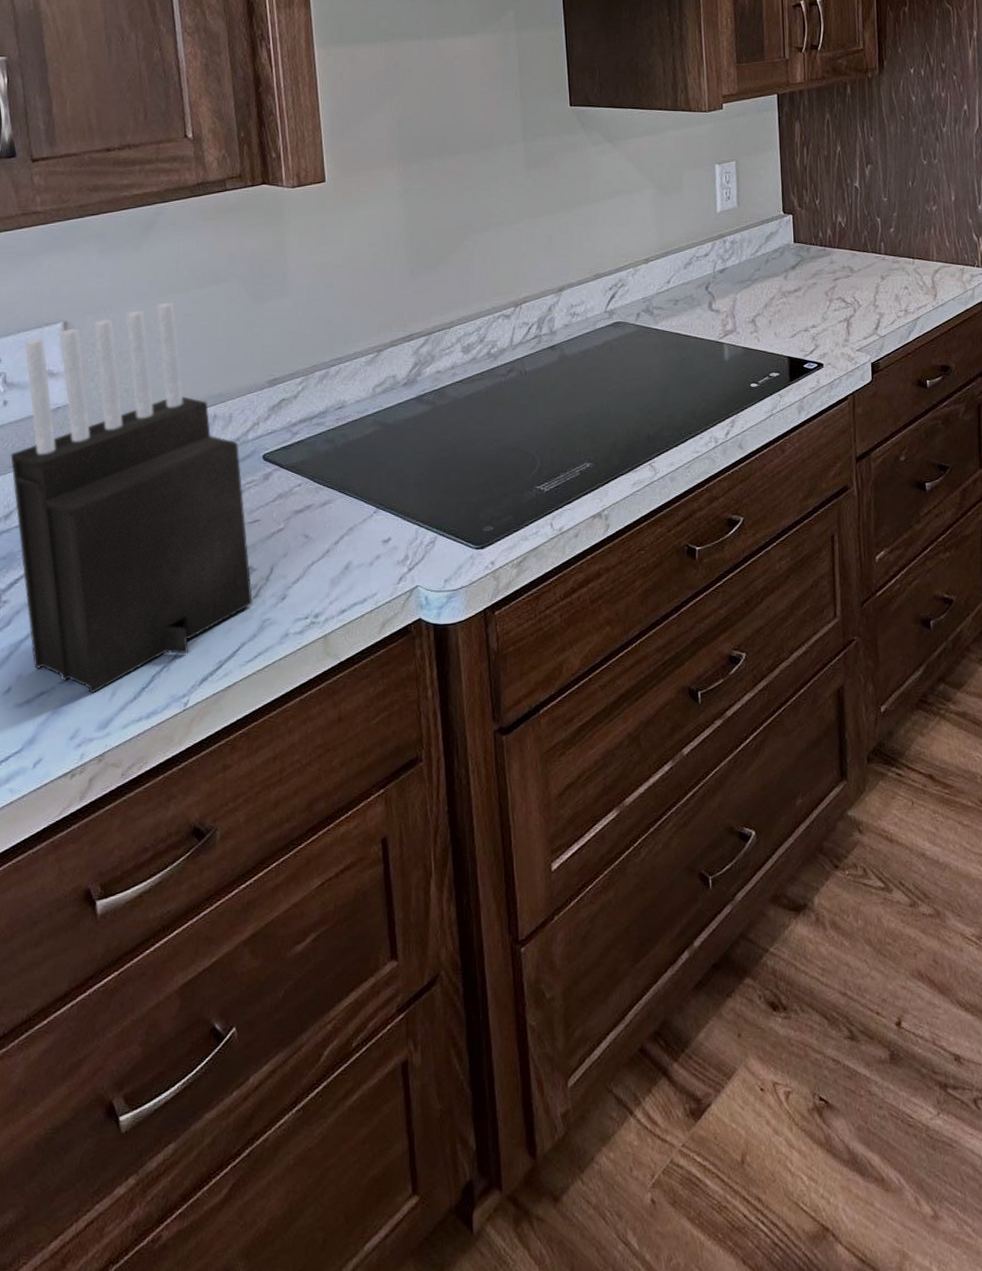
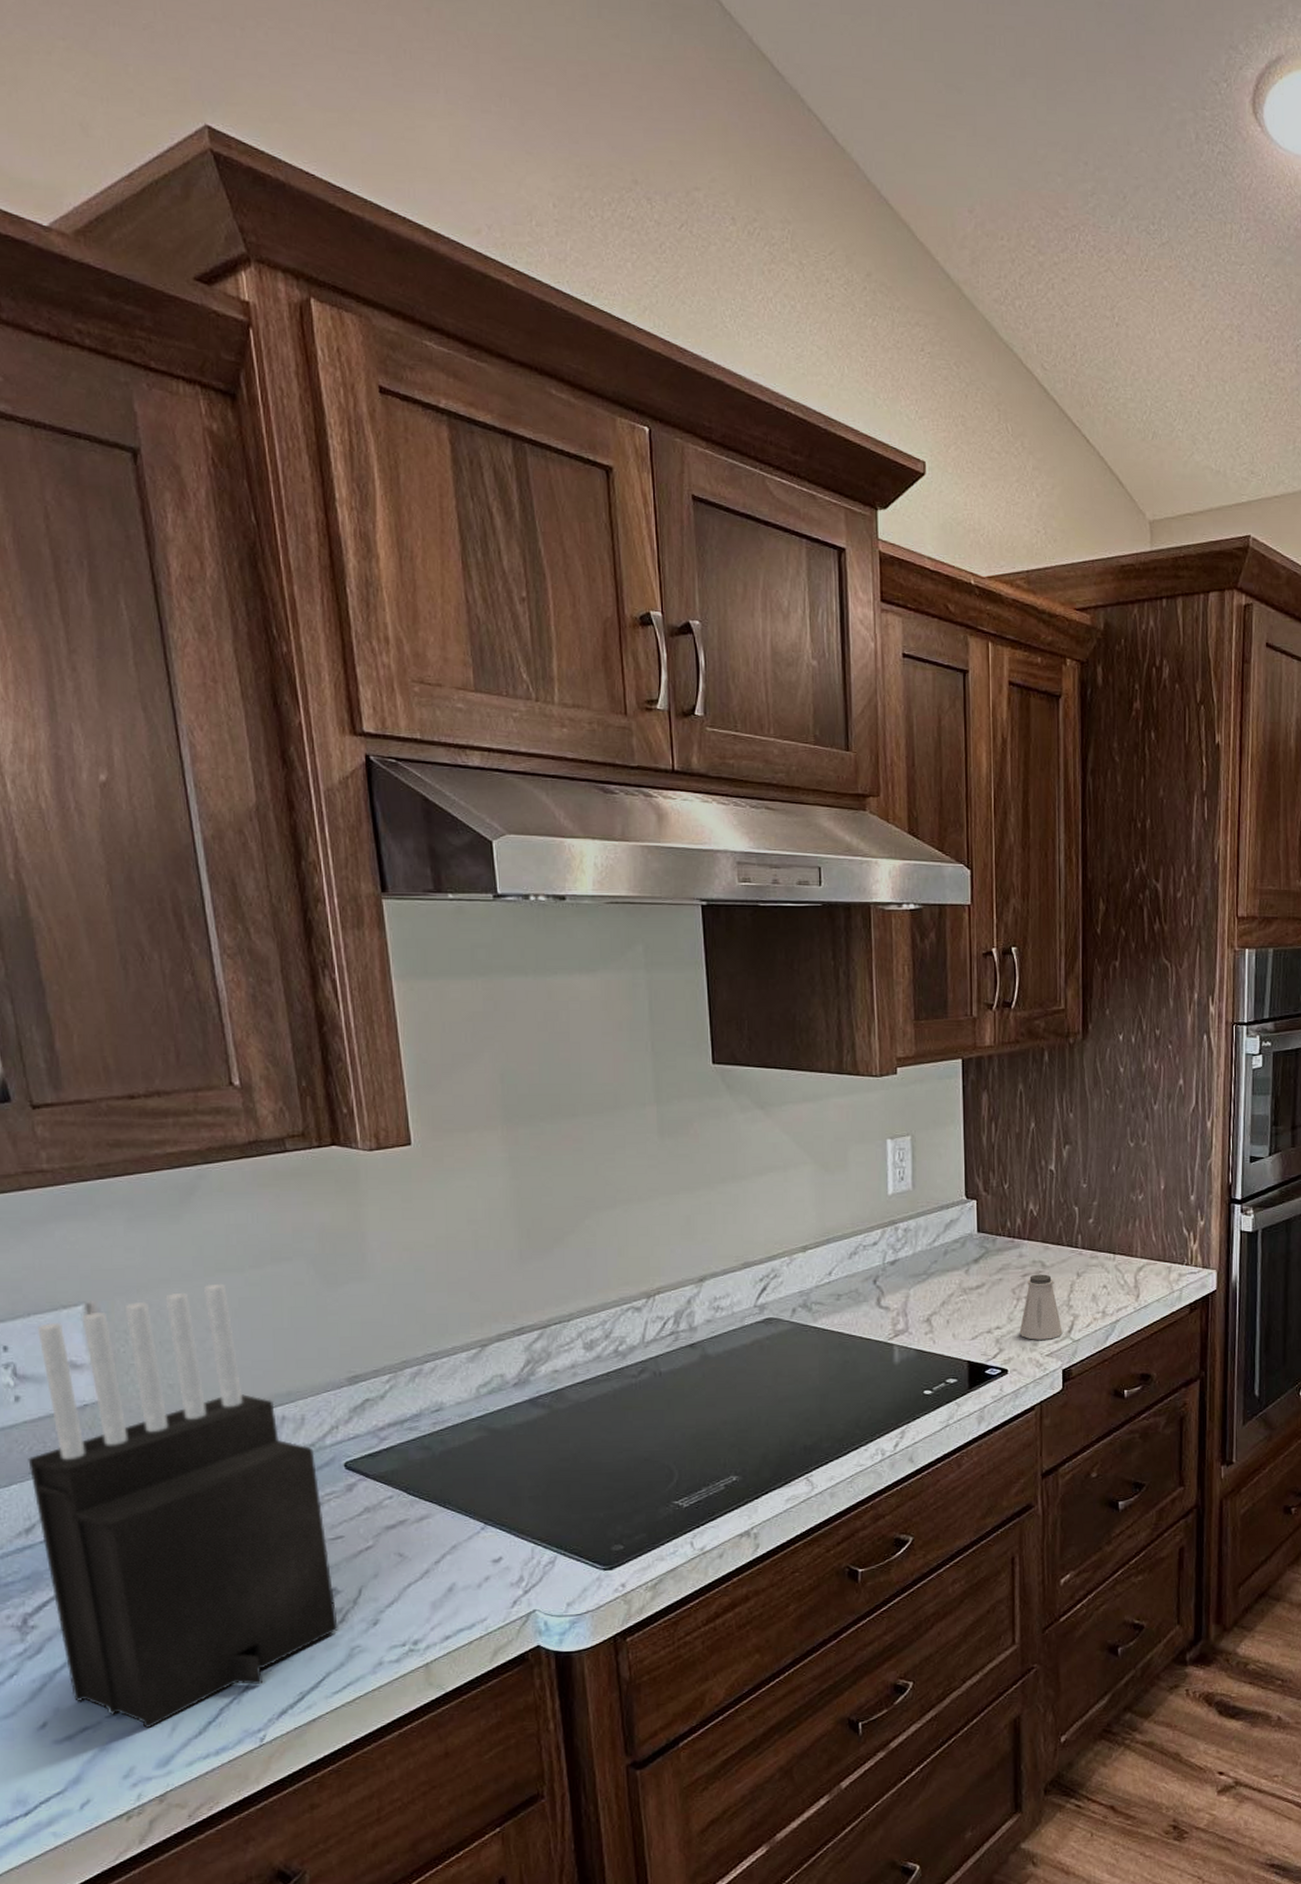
saltshaker: none [832,278,870,337] -> present [1019,1274,1063,1340]

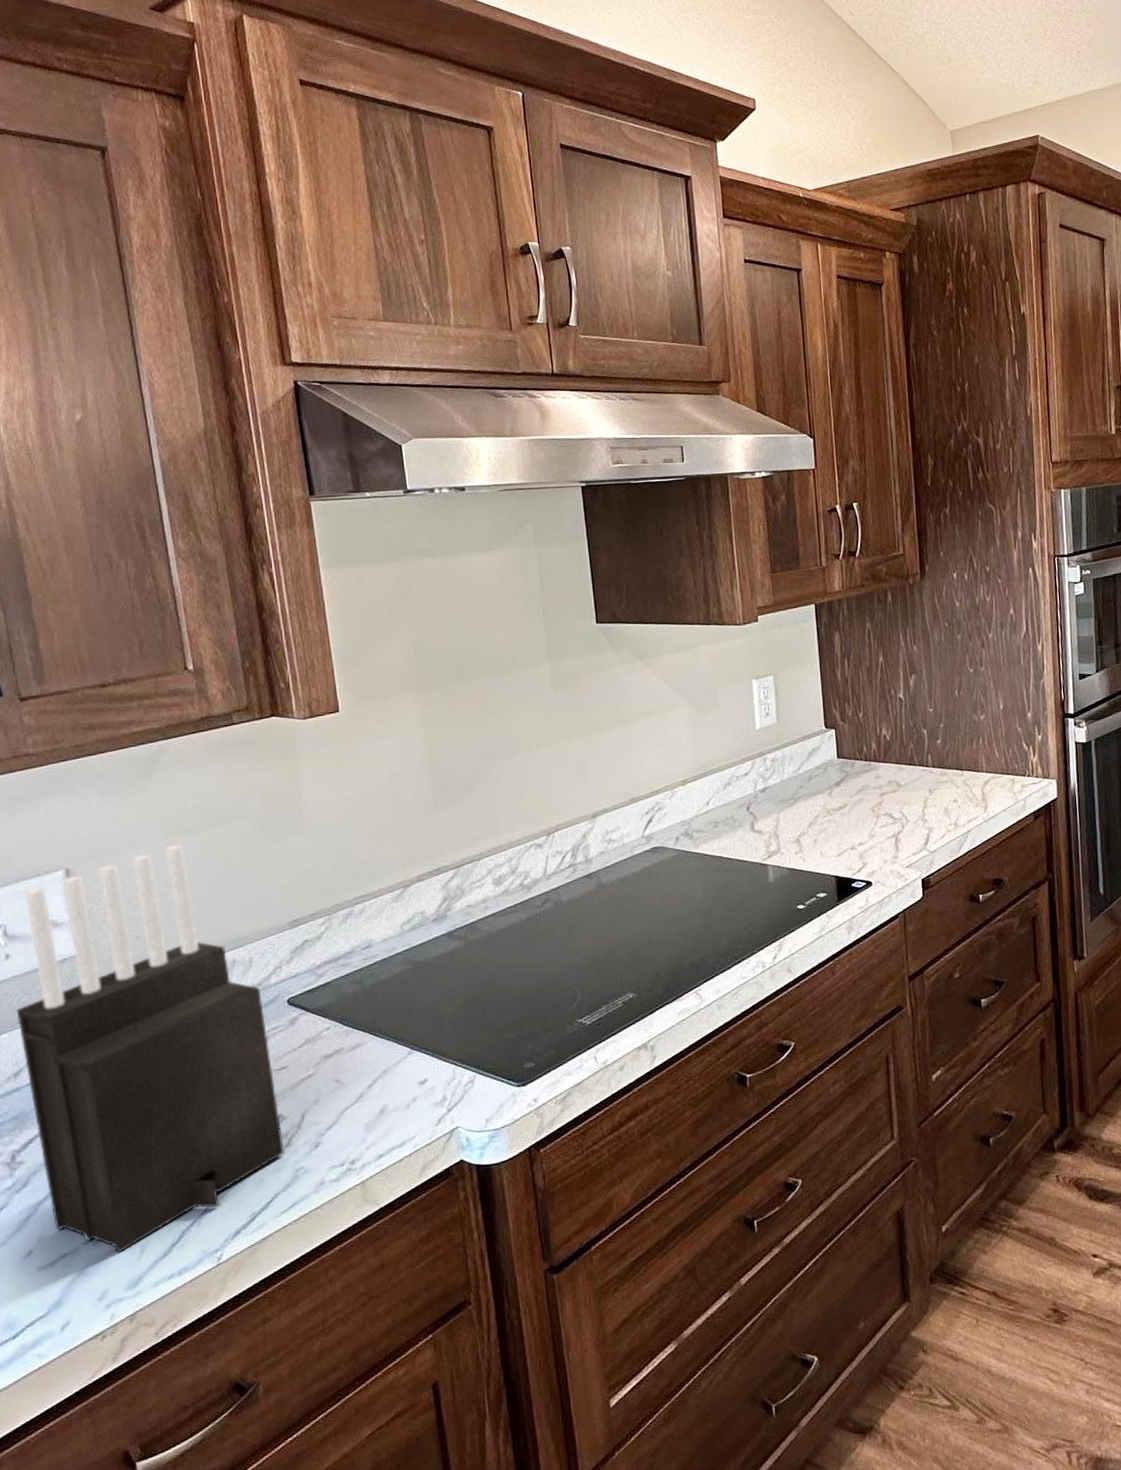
saltshaker: present [1019,1274,1063,1340] -> none [880,792,920,853]

